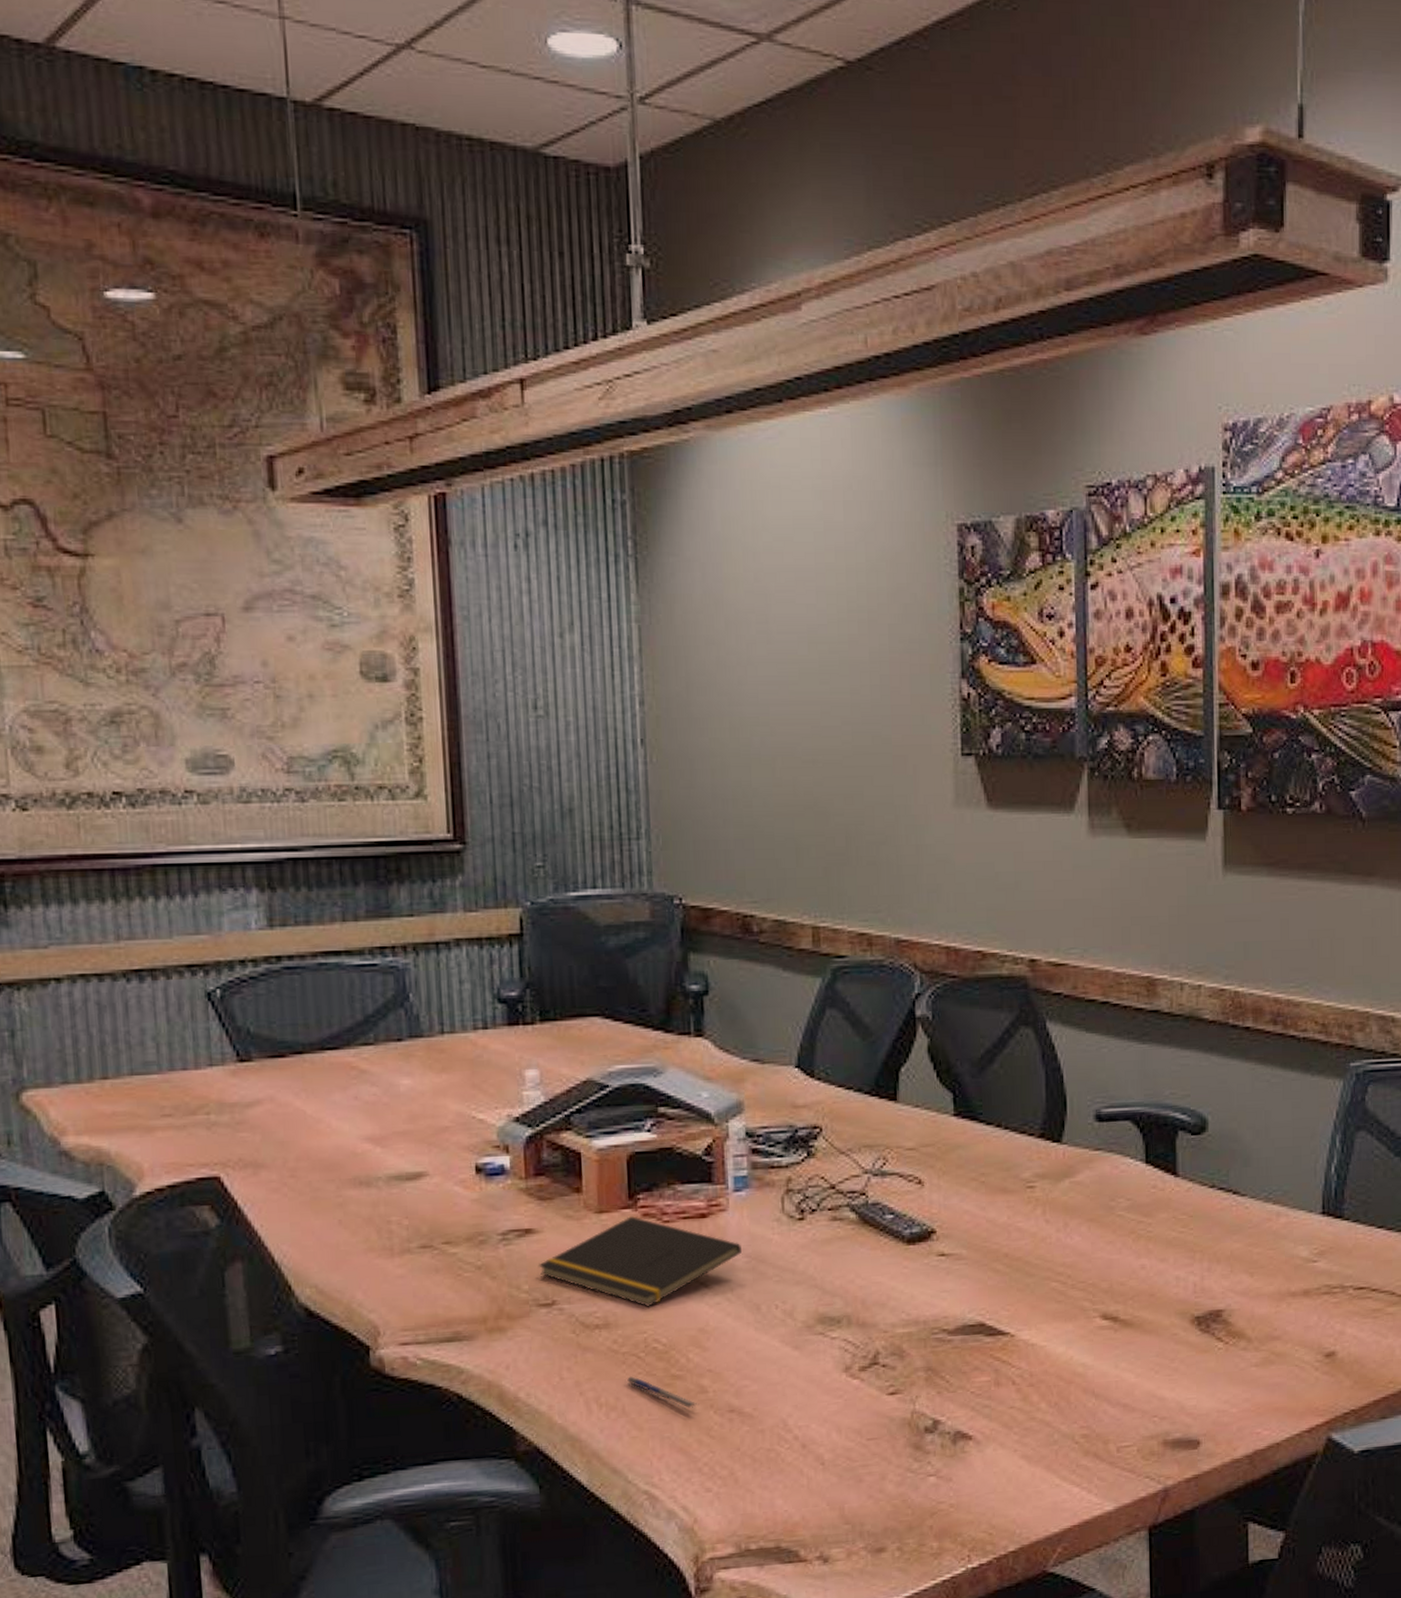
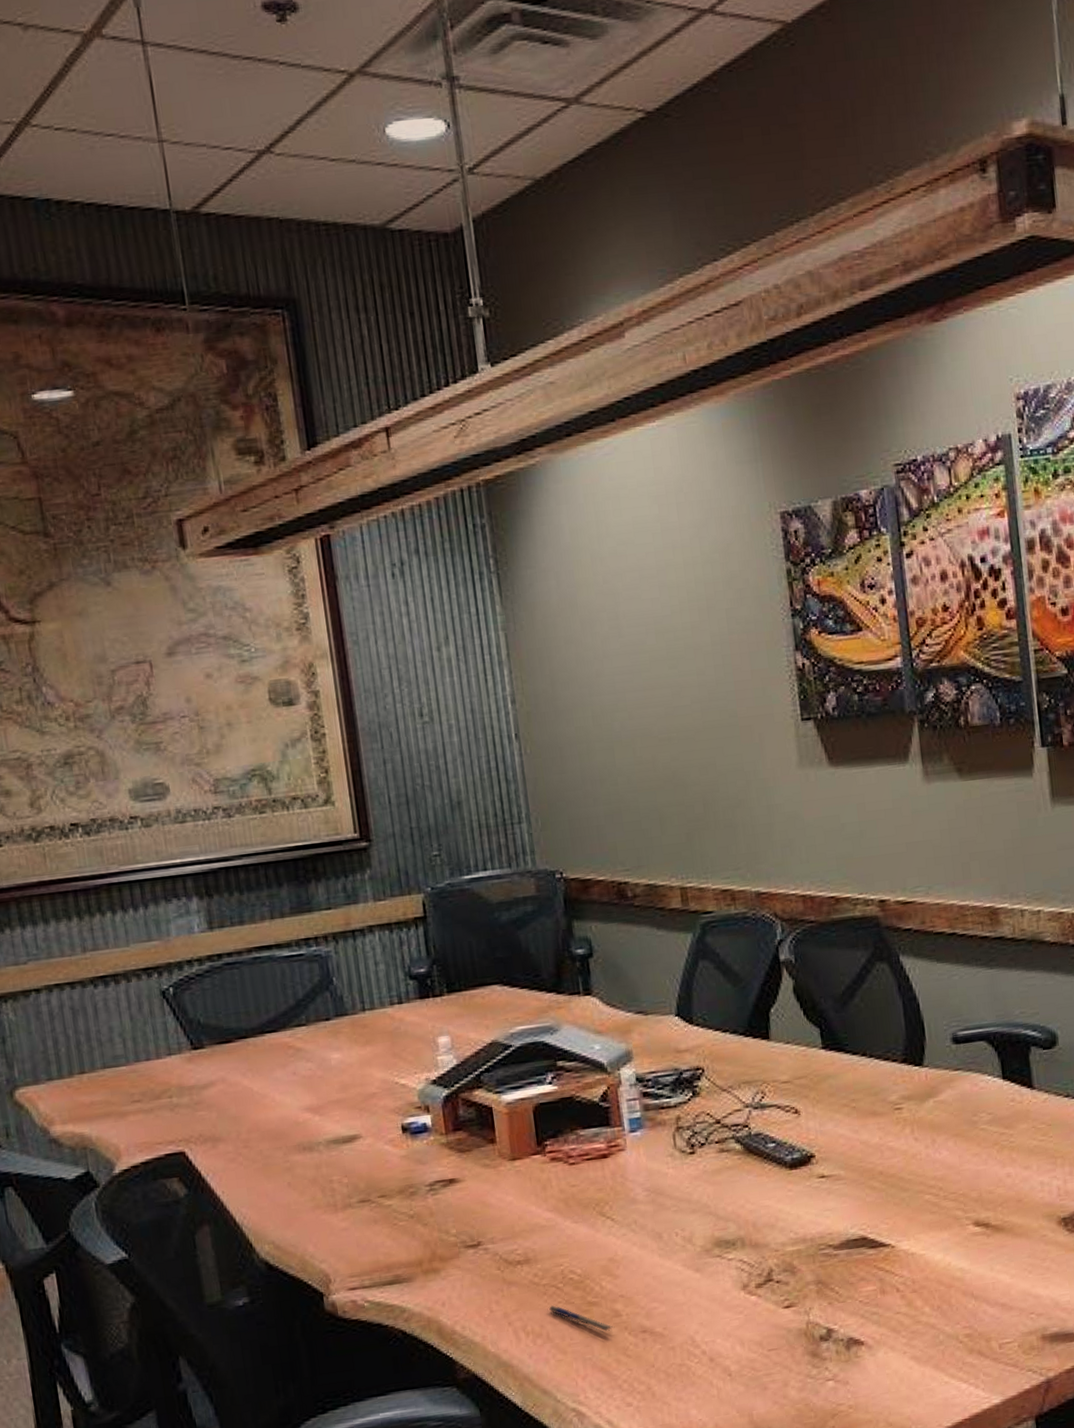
notepad: present [539,1216,742,1307] -> none [463,1161,641,1242]

